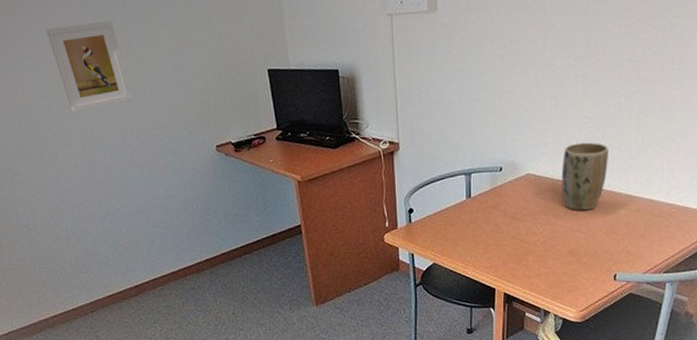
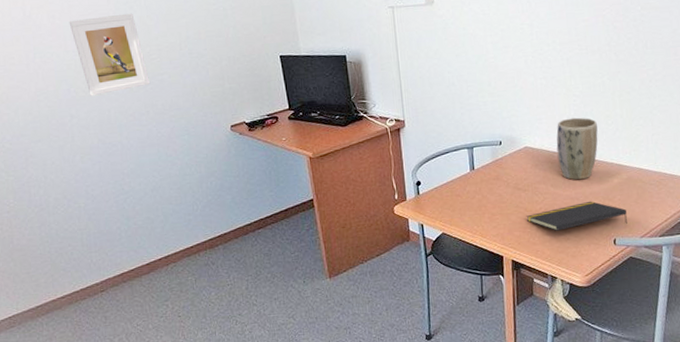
notepad: none [522,233,631,264] -> present [526,201,627,231]

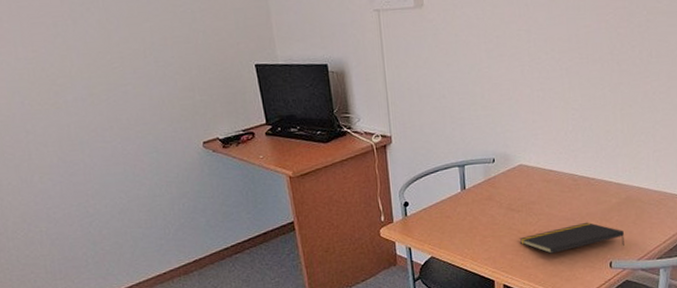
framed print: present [69,13,151,96] -> none [18,15,114,110]
plant pot: present [556,117,598,180] -> none [552,132,597,200]

